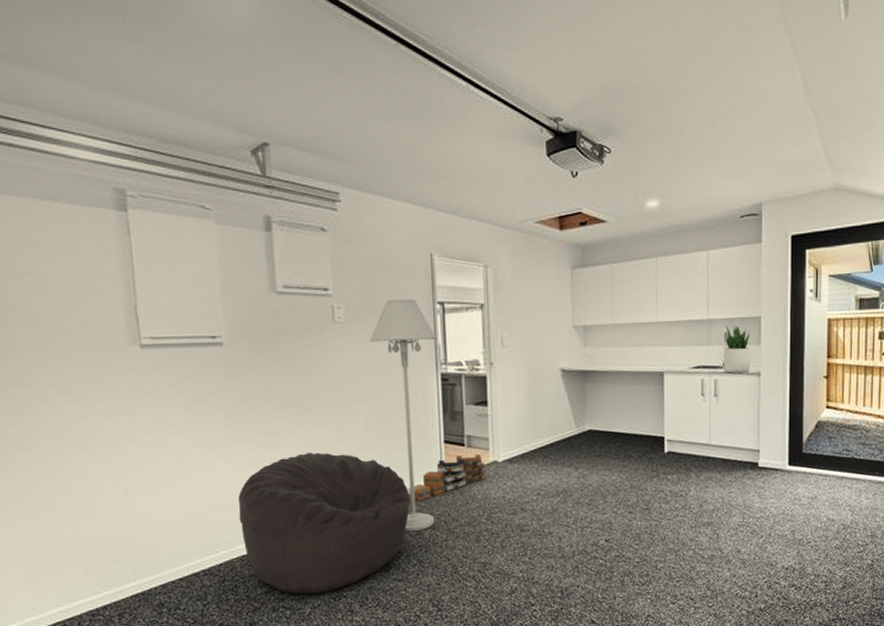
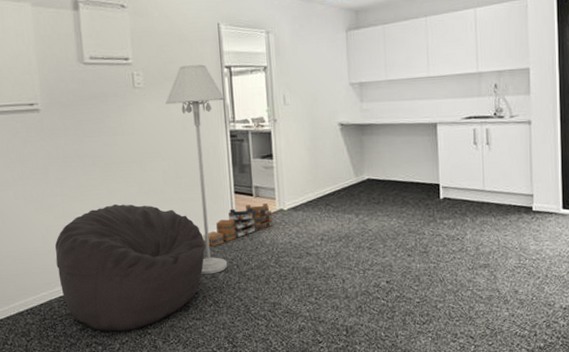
planter: present [724,325,752,374] -> none [494,77,522,123]

